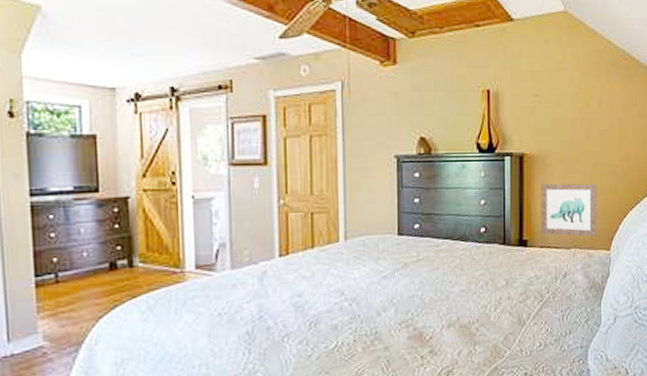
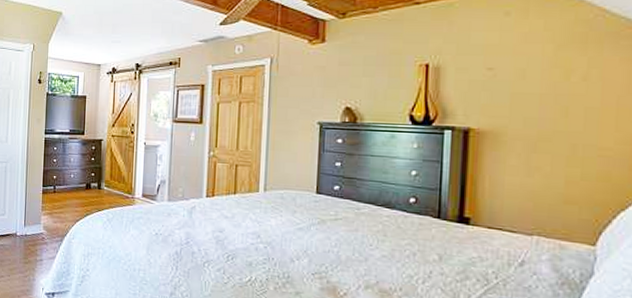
wall art: present [541,183,598,237] -> none [489,161,578,227]

